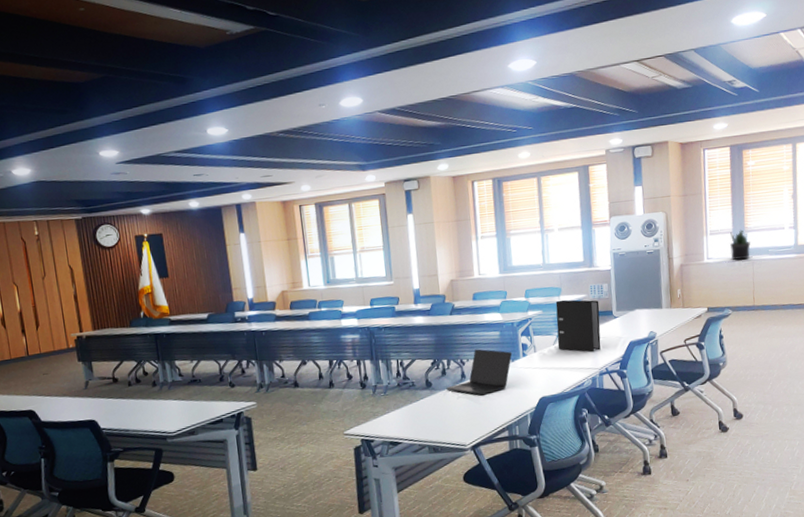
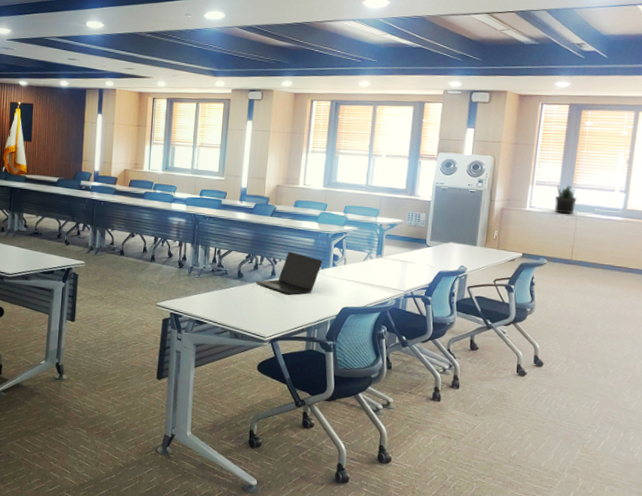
binder: present [555,299,601,352] -> none [367,221,415,275]

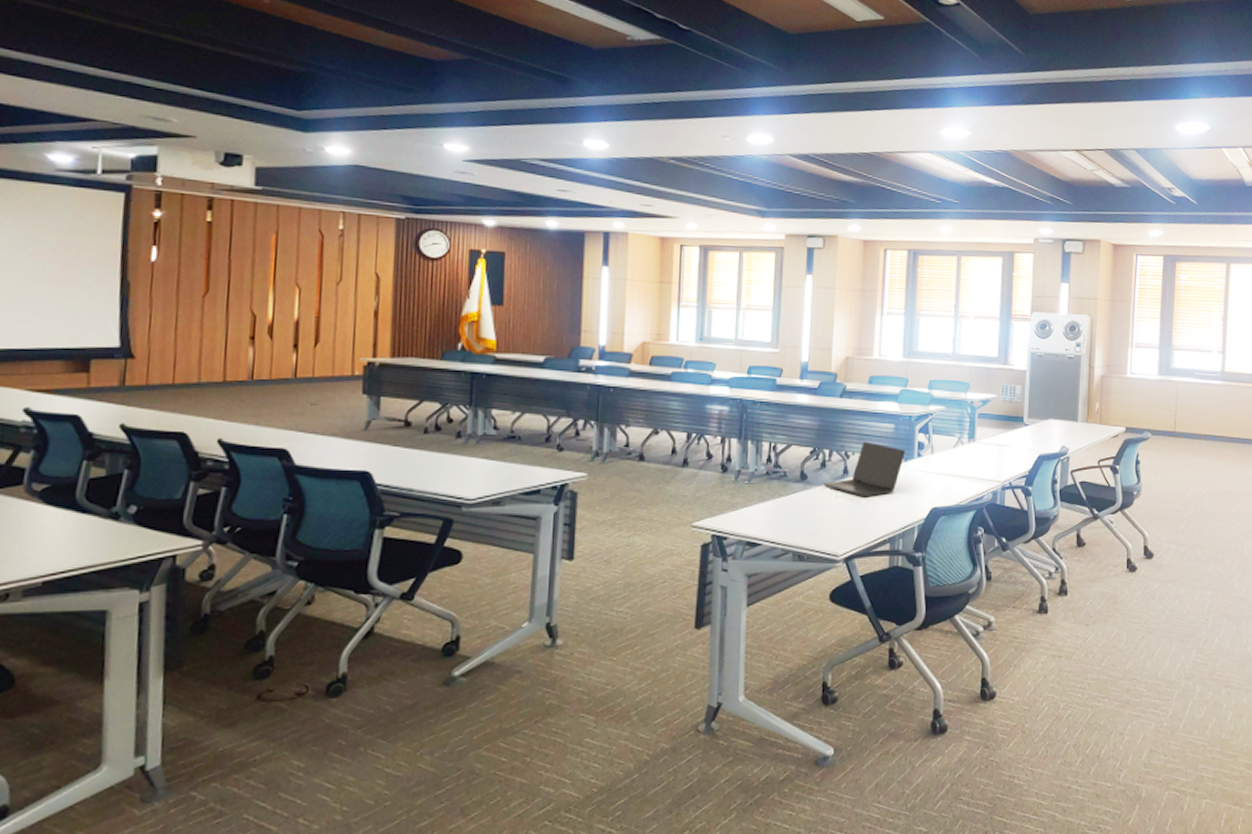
planter: present [554,185,577,215] -> none [1154,347,1176,381]

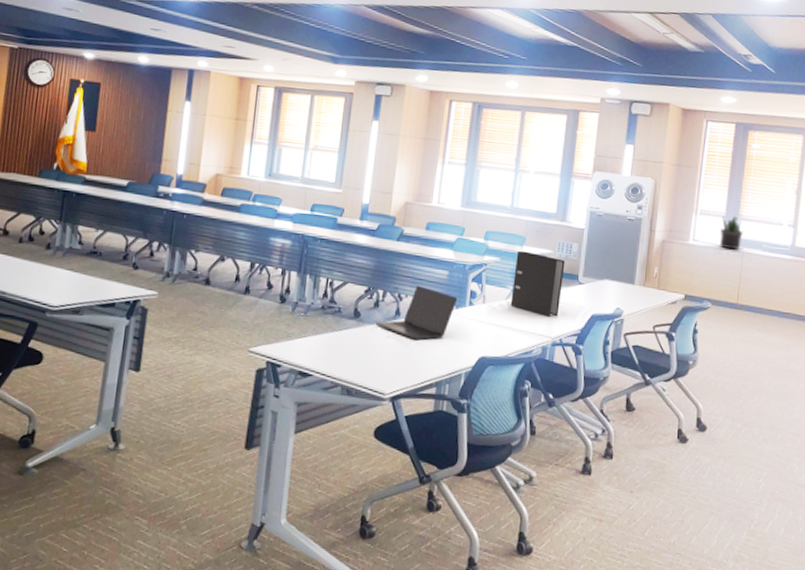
binder: none [959,397,1010,462] -> present [510,250,565,318]
planter: none [1154,347,1176,381] -> present [719,216,743,251]

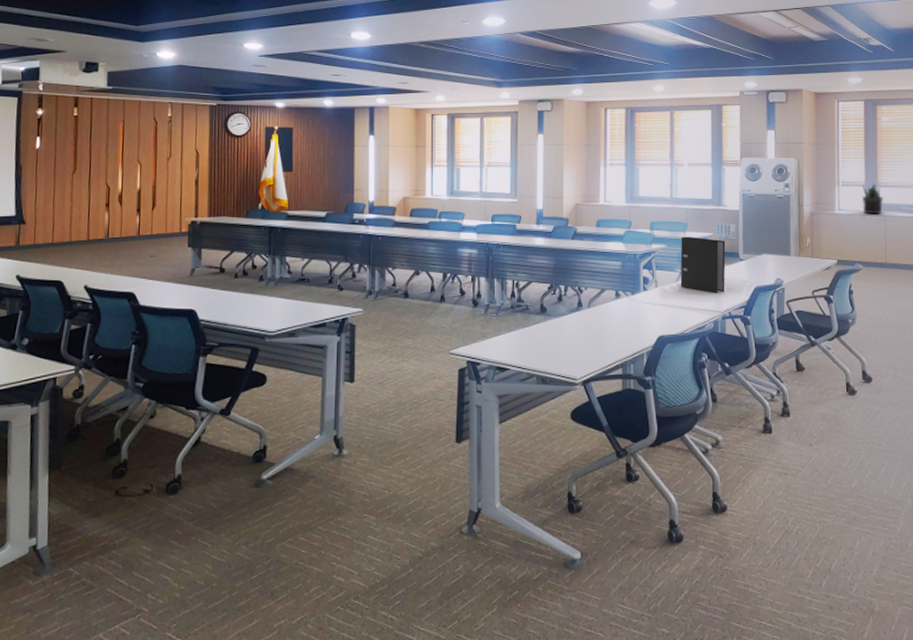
laptop: present [376,285,458,340] -> none [561,278,633,327]

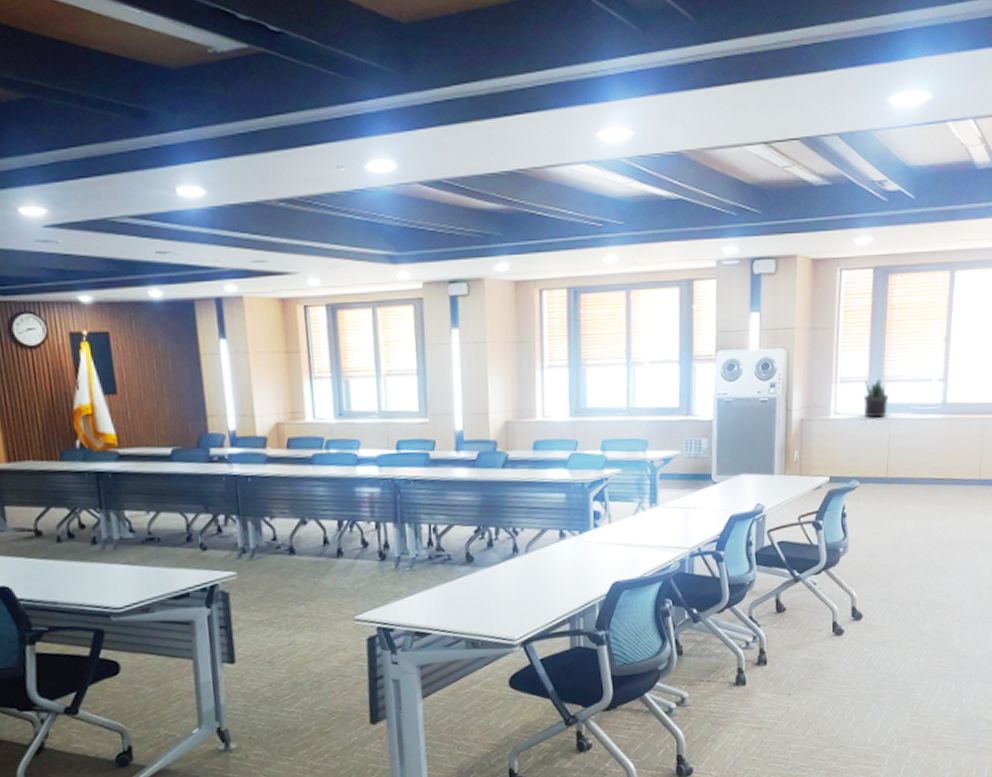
binder: present [680,236,726,294] -> none [639,456,696,527]

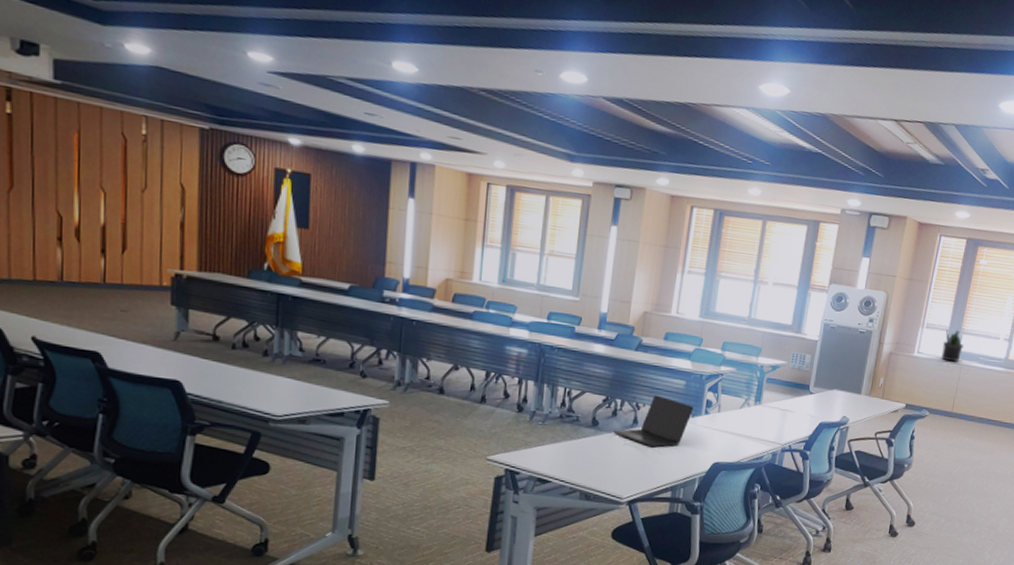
laptop: none [492,515,581,577] -> present [613,395,694,448]

